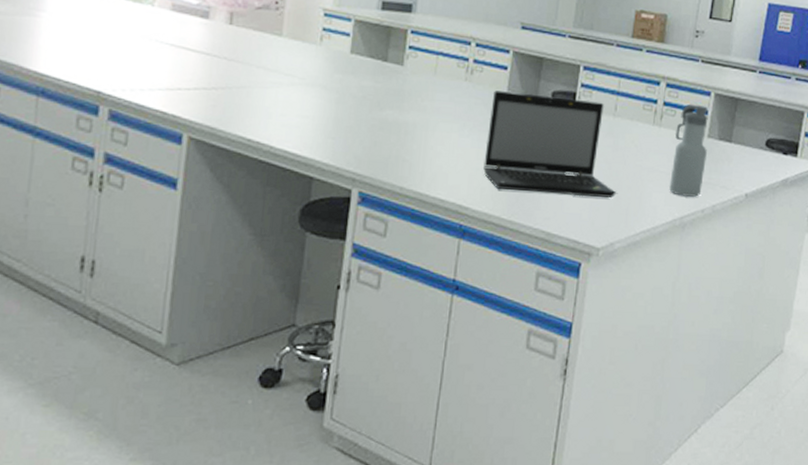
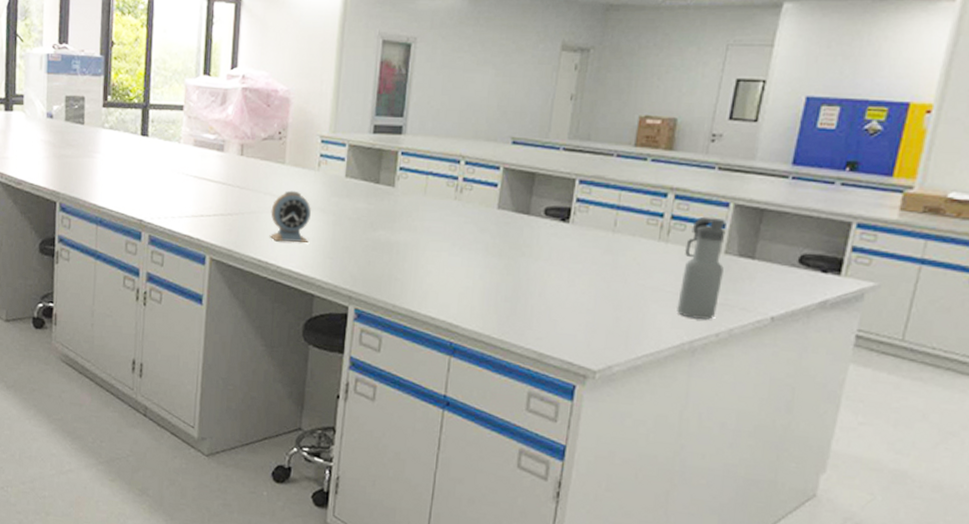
alarm clock: none [262,64,311,121] -> present [269,190,311,243]
laptop: present [483,90,616,198] -> none [473,208,615,319]

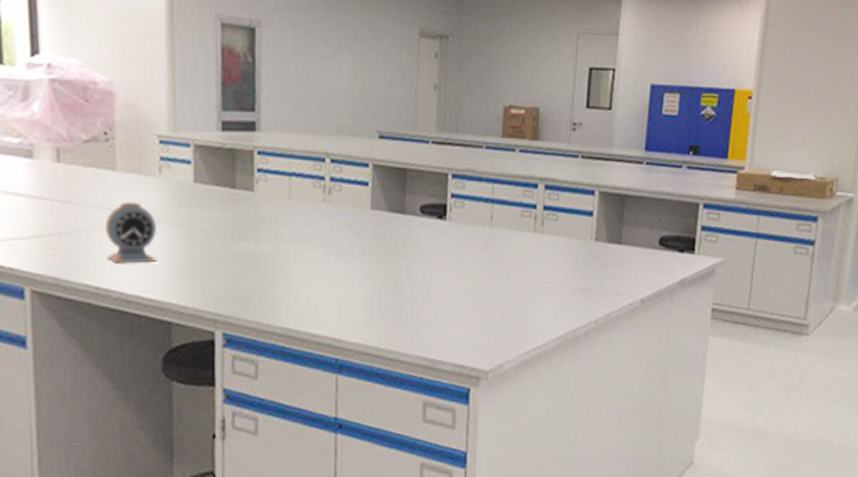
water bottle: present [677,216,726,319] -> none [557,205,596,307]

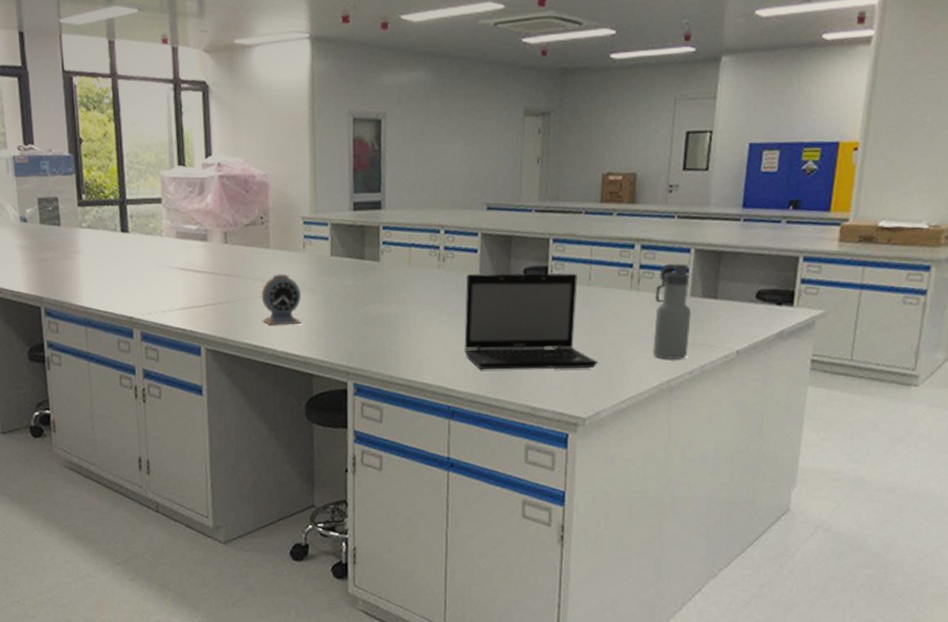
laptop: none [354,210,500,318] -> present [464,273,597,370]
water bottle: none [557,205,596,307] -> present [653,263,691,359]

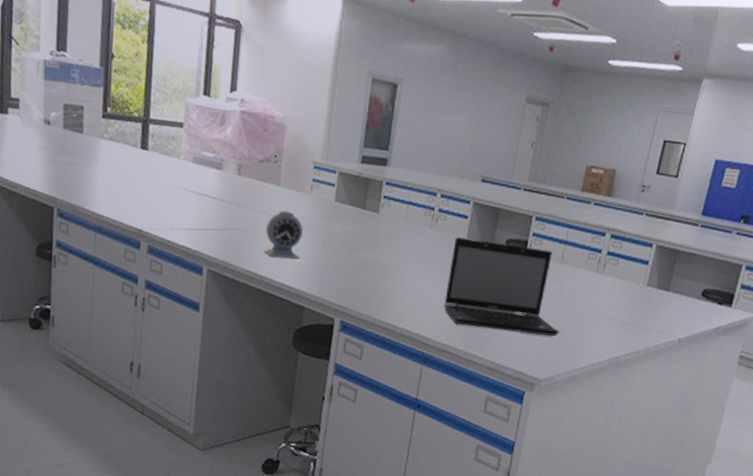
water bottle: present [653,263,691,359] -> none [607,254,649,339]

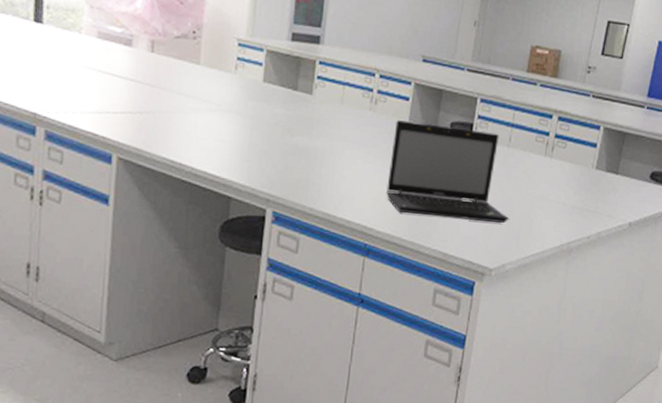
alarm clock: present [264,210,303,259] -> none [183,91,228,145]

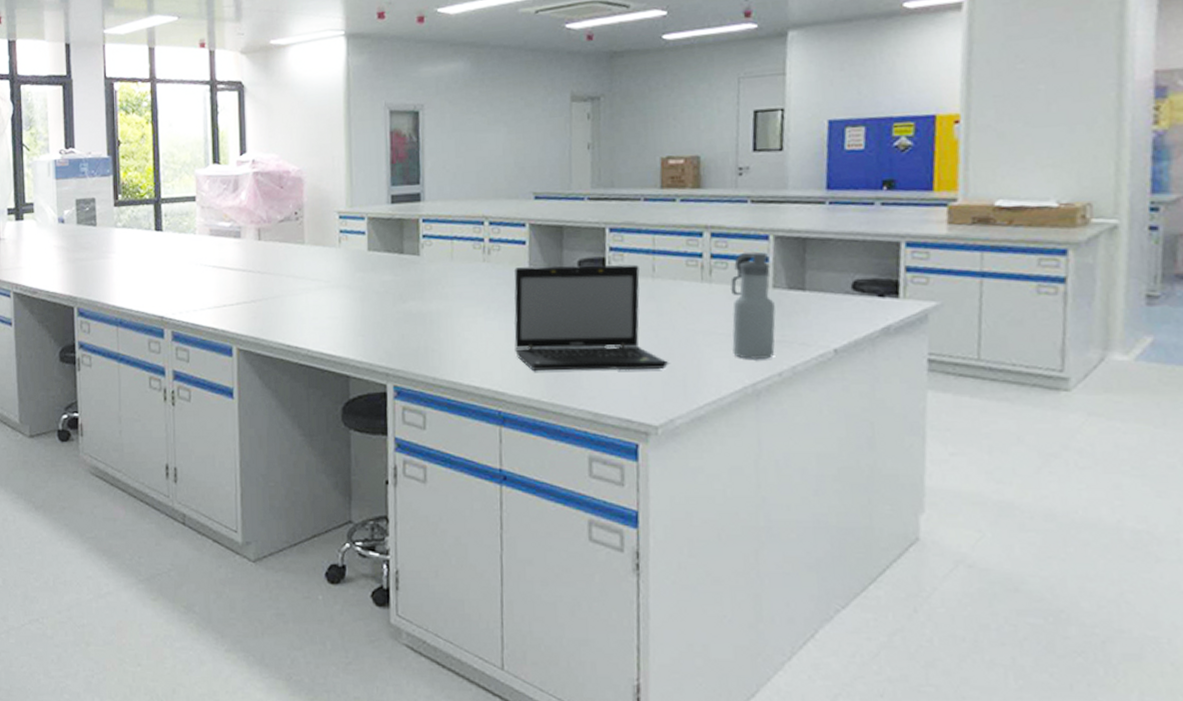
water bottle: none [558,136,597,224] -> present [731,251,776,359]

